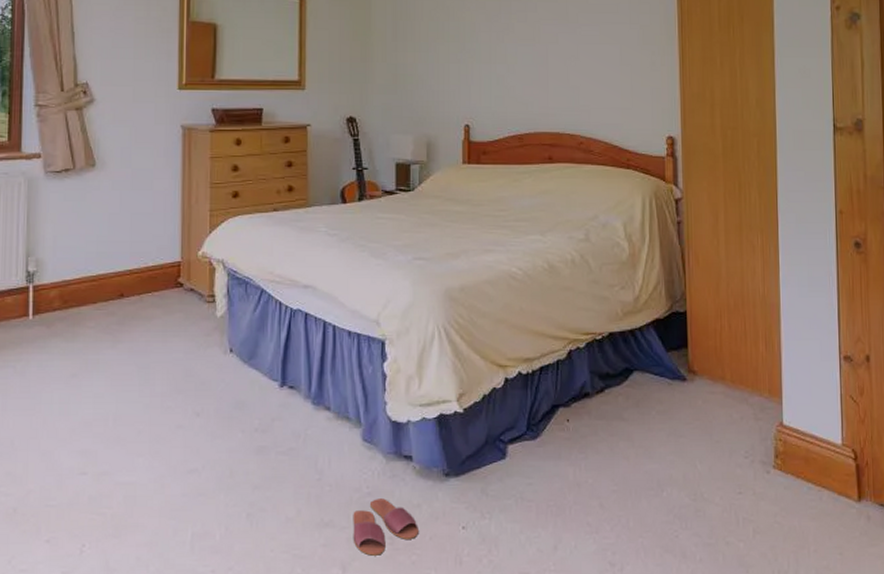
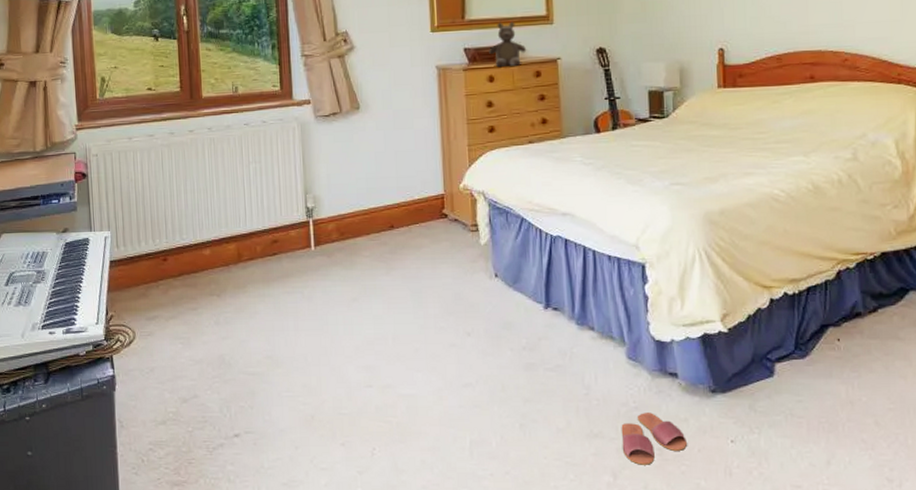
teddy bear: none [238,84,277,131] -> present [489,21,527,68]

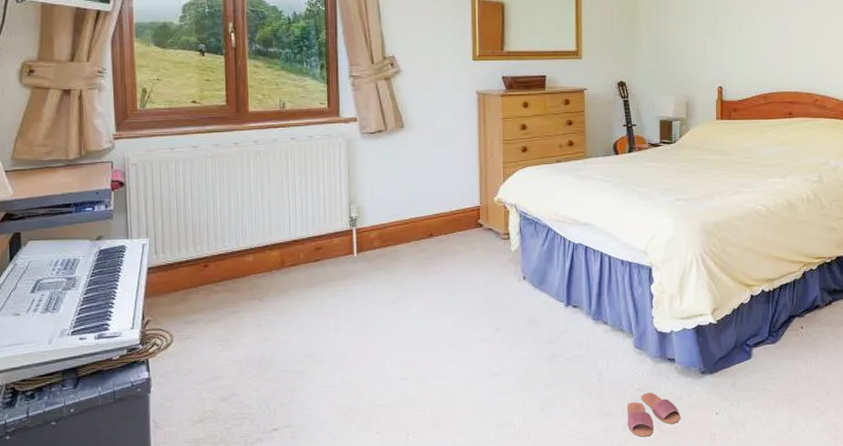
teddy bear: present [489,21,527,68] -> none [524,55,558,95]

